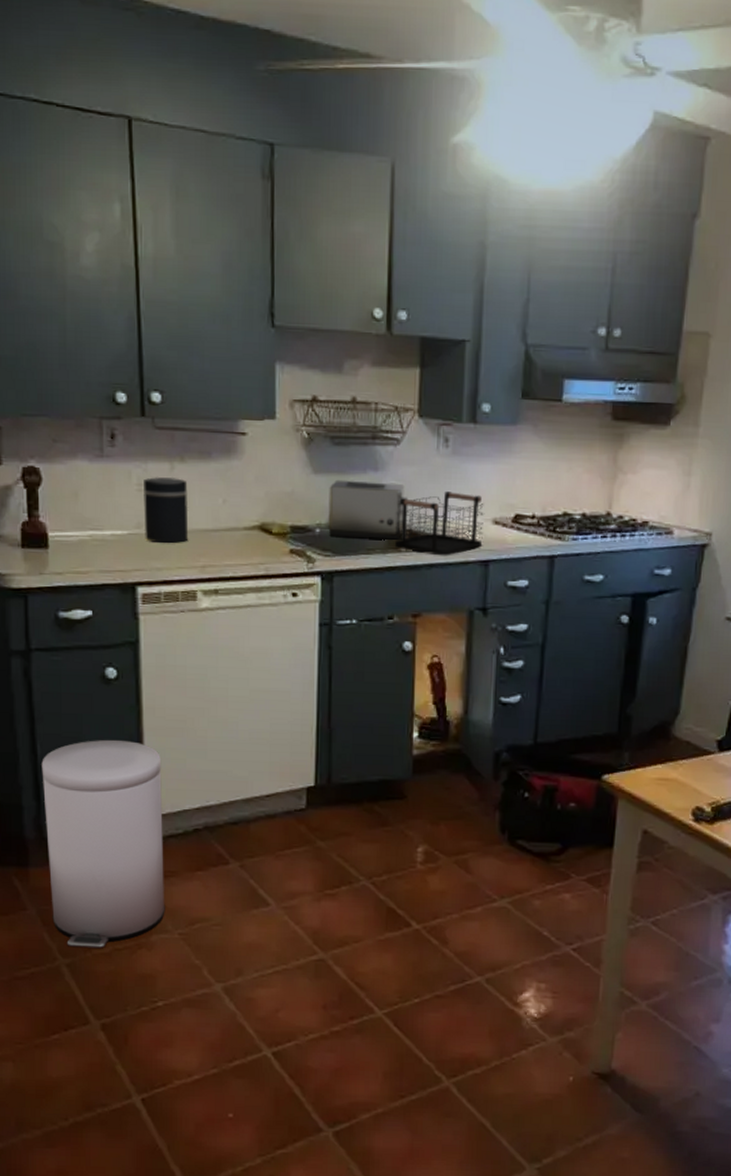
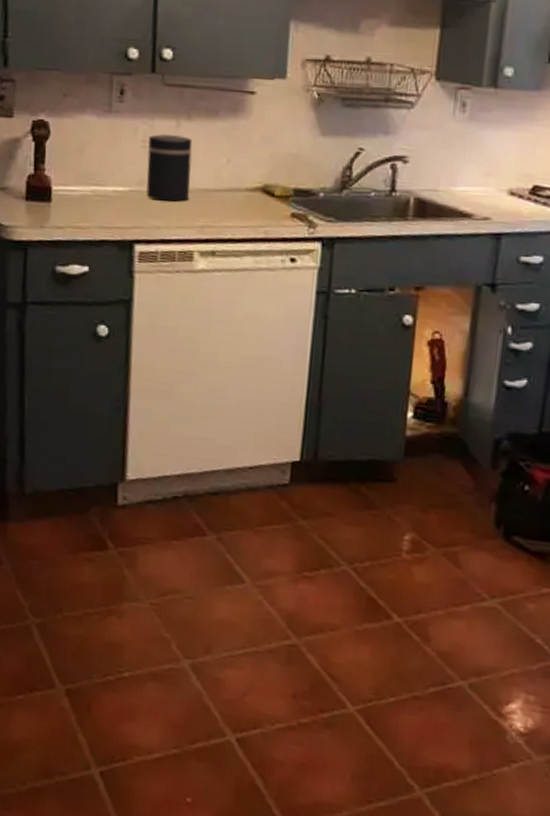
pedal bin: present [41,739,165,949] -> none [26,397,146,612]
toaster: present [328,479,408,541] -> none [332,142,419,209]
dish rack: present [395,491,485,556] -> none [402,159,500,227]

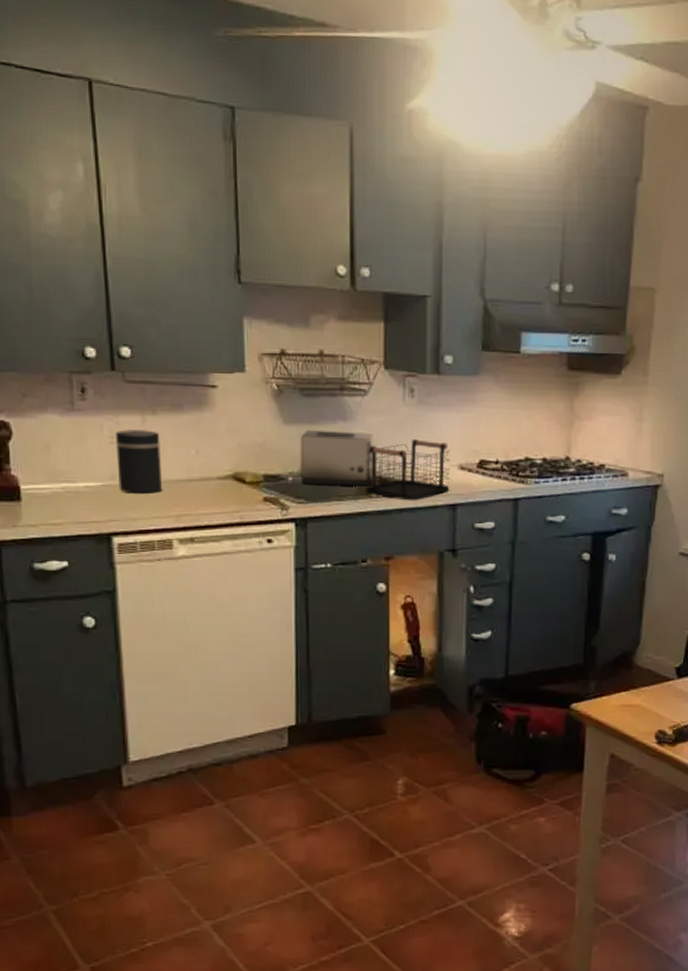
toaster: none [332,142,419,209] -> present [300,429,377,487]
dish rack: none [402,159,500,227] -> present [366,439,451,501]

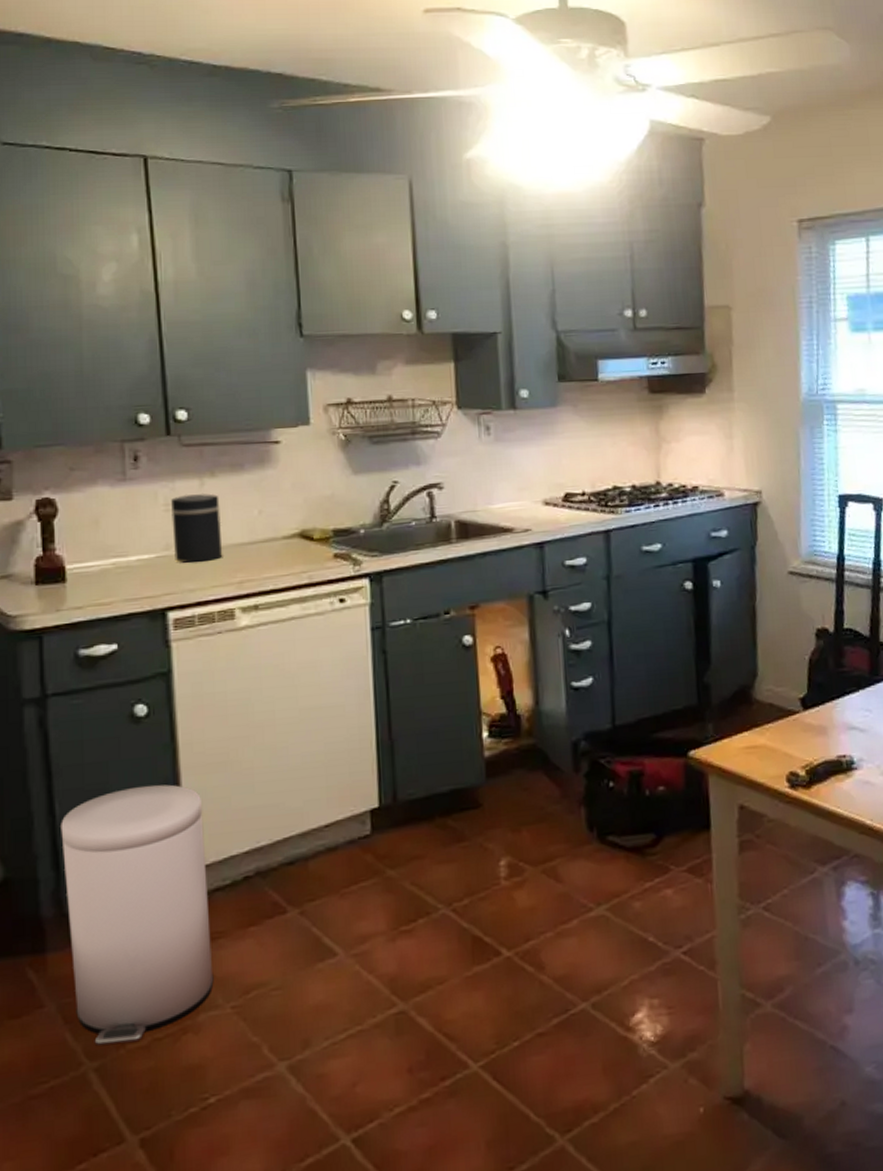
pedal bin: none [21,687,152,894] -> present [61,784,214,1047]
toaster: present [300,429,377,487] -> none [371,476,454,536]
dish rack: present [366,439,451,501] -> none [443,478,535,543]

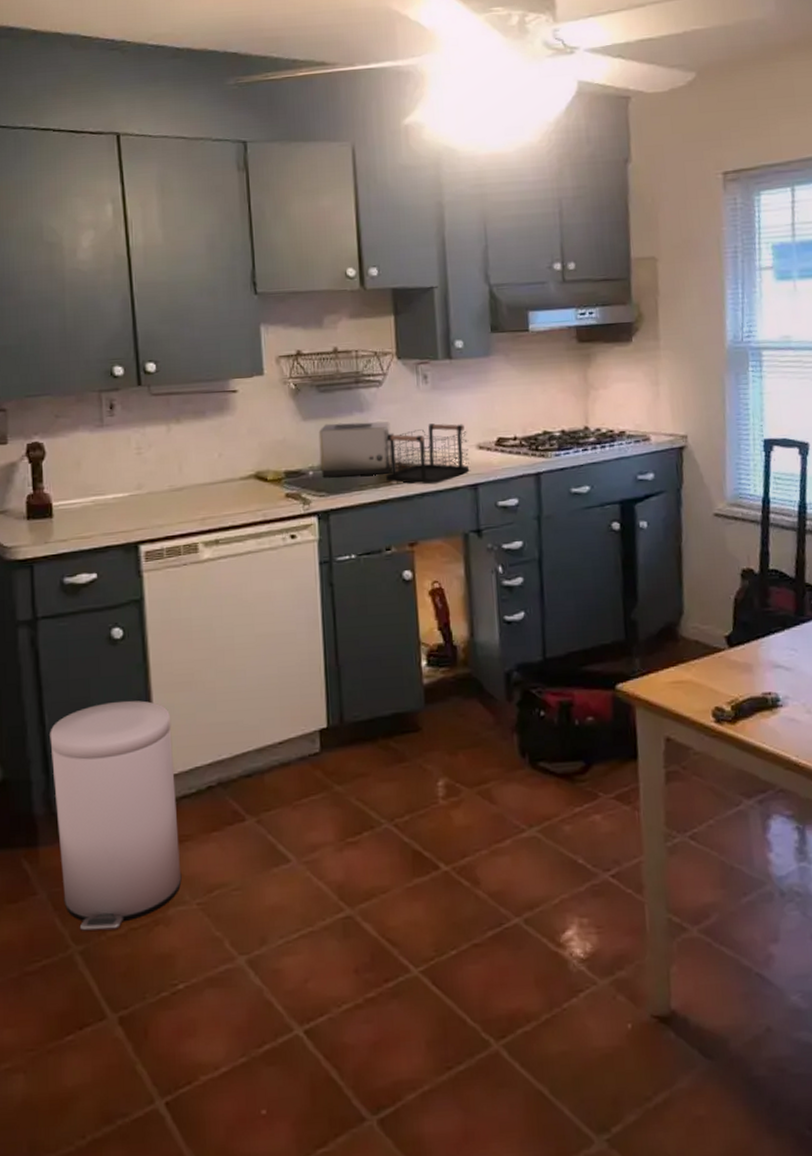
cylinder: present [171,493,223,563] -> none [142,438,188,501]
toaster: none [371,476,454,536] -> present [318,421,395,477]
dish rack: none [443,478,535,543] -> present [384,423,470,485]

